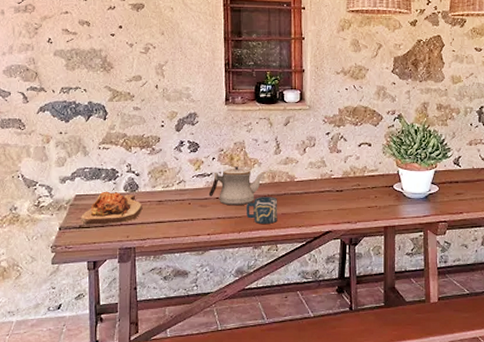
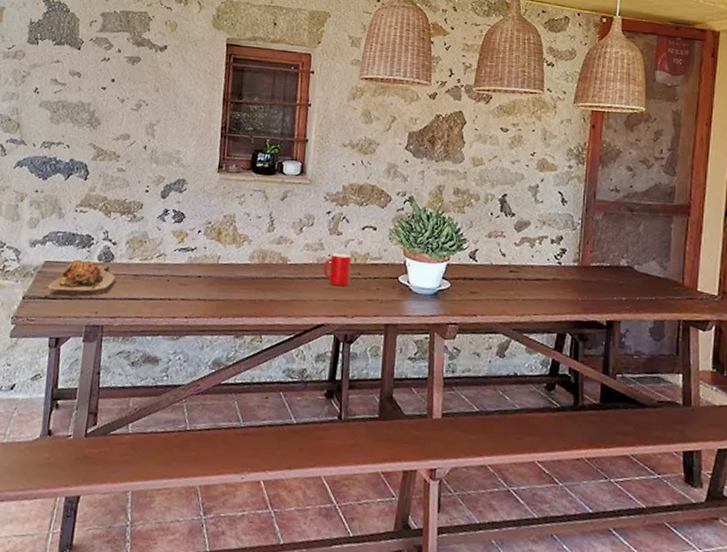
teapot: present [208,166,266,206] -> none [190,242,256,287]
cup: present [246,197,278,224] -> none [230,278,267,311]
cup: none [327,168,350,197] -> present [323,252,351,287]

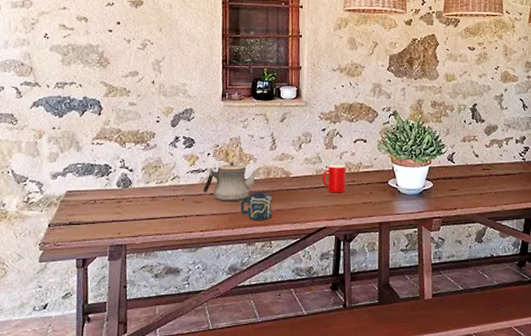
cutting board: present [47,259,116,298] -> none [71,187,134,222]
teapot: none [190,242,256,287] -> present [203,162,261,202]
cup: none [230,278,267,311] -> present [241,193,273,220]

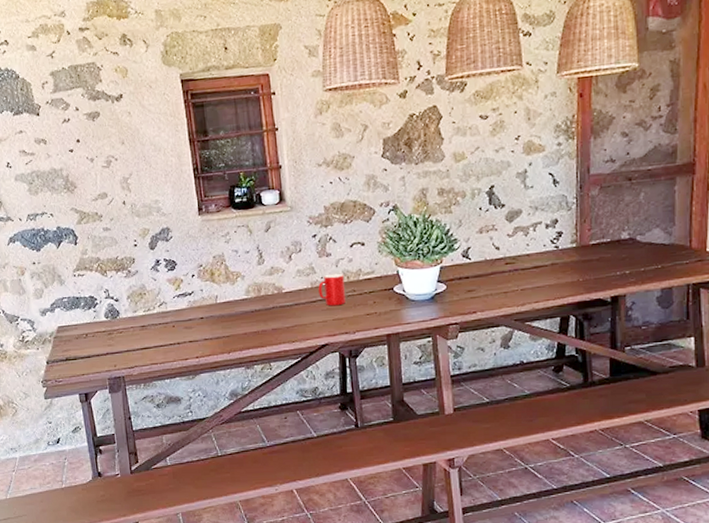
teapot: present [203,162,261,202] -> none [192,282,250,325]
cup: present [241,193,273,220] -> none [233,312,269,342]

